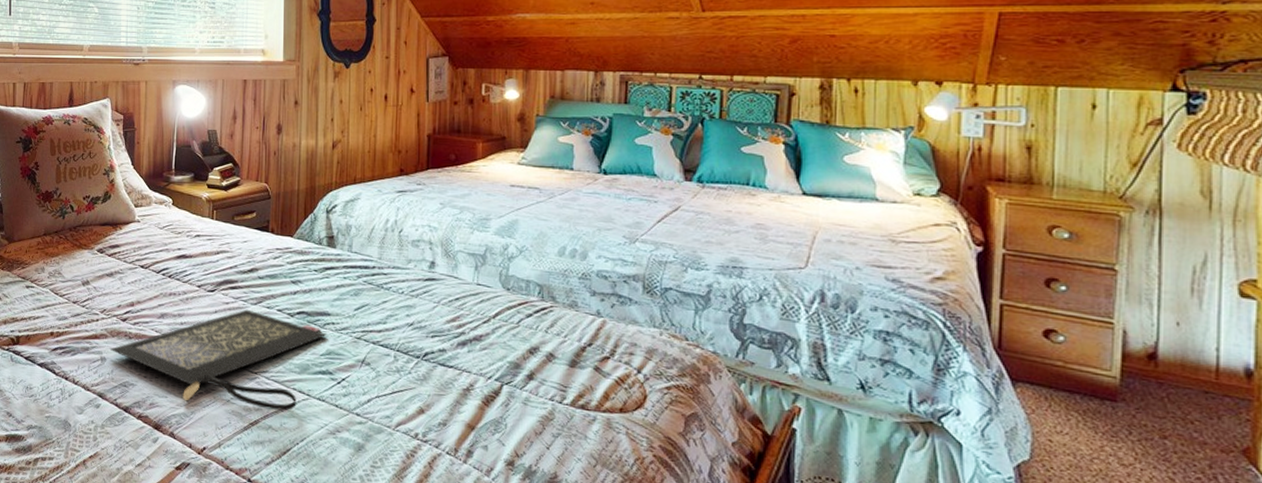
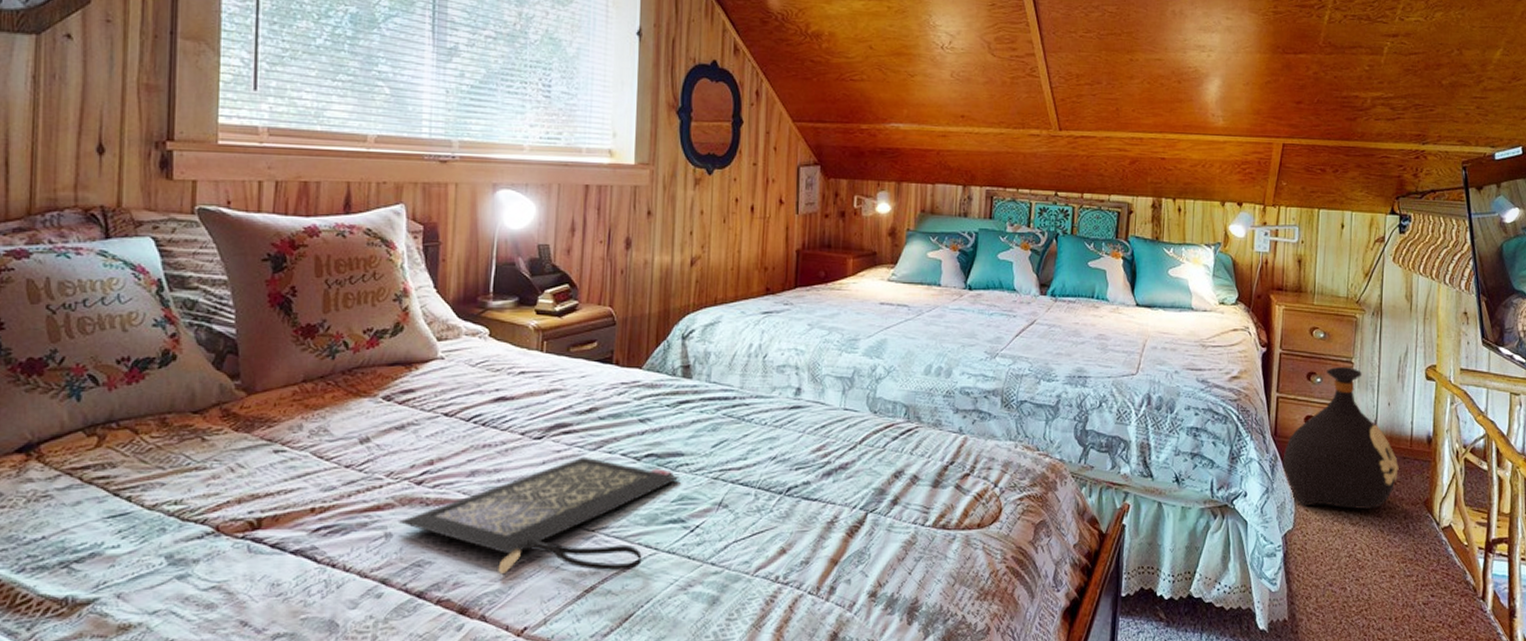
bag: none [1011,273,1197,450] -> present [1282,366,1399,509]

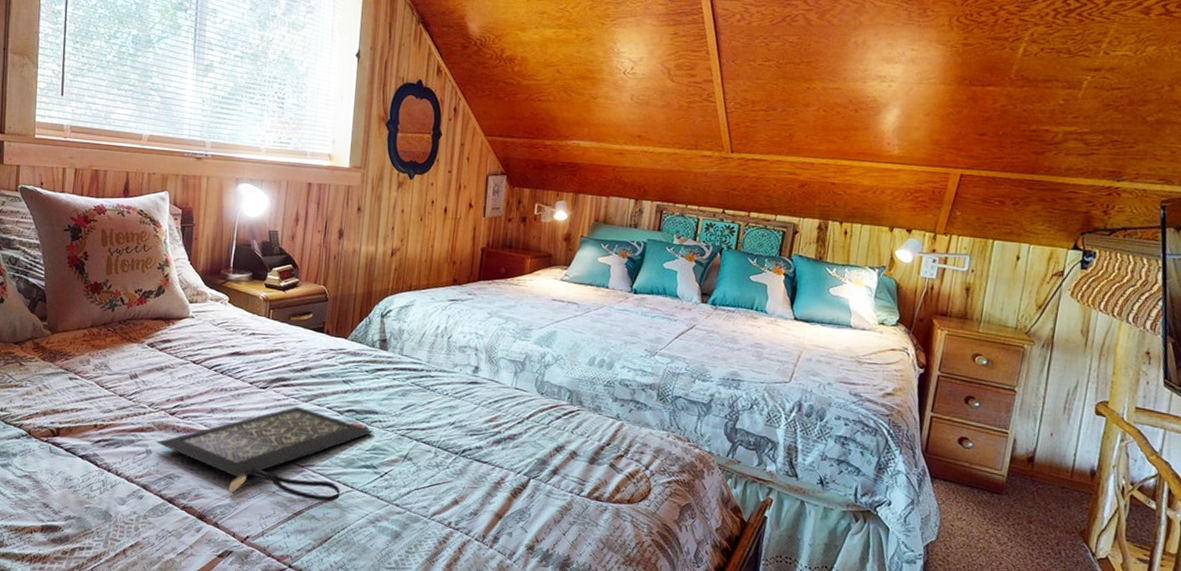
bag: present [1282,366,1399,509] -> none [930,393,1056,532]

